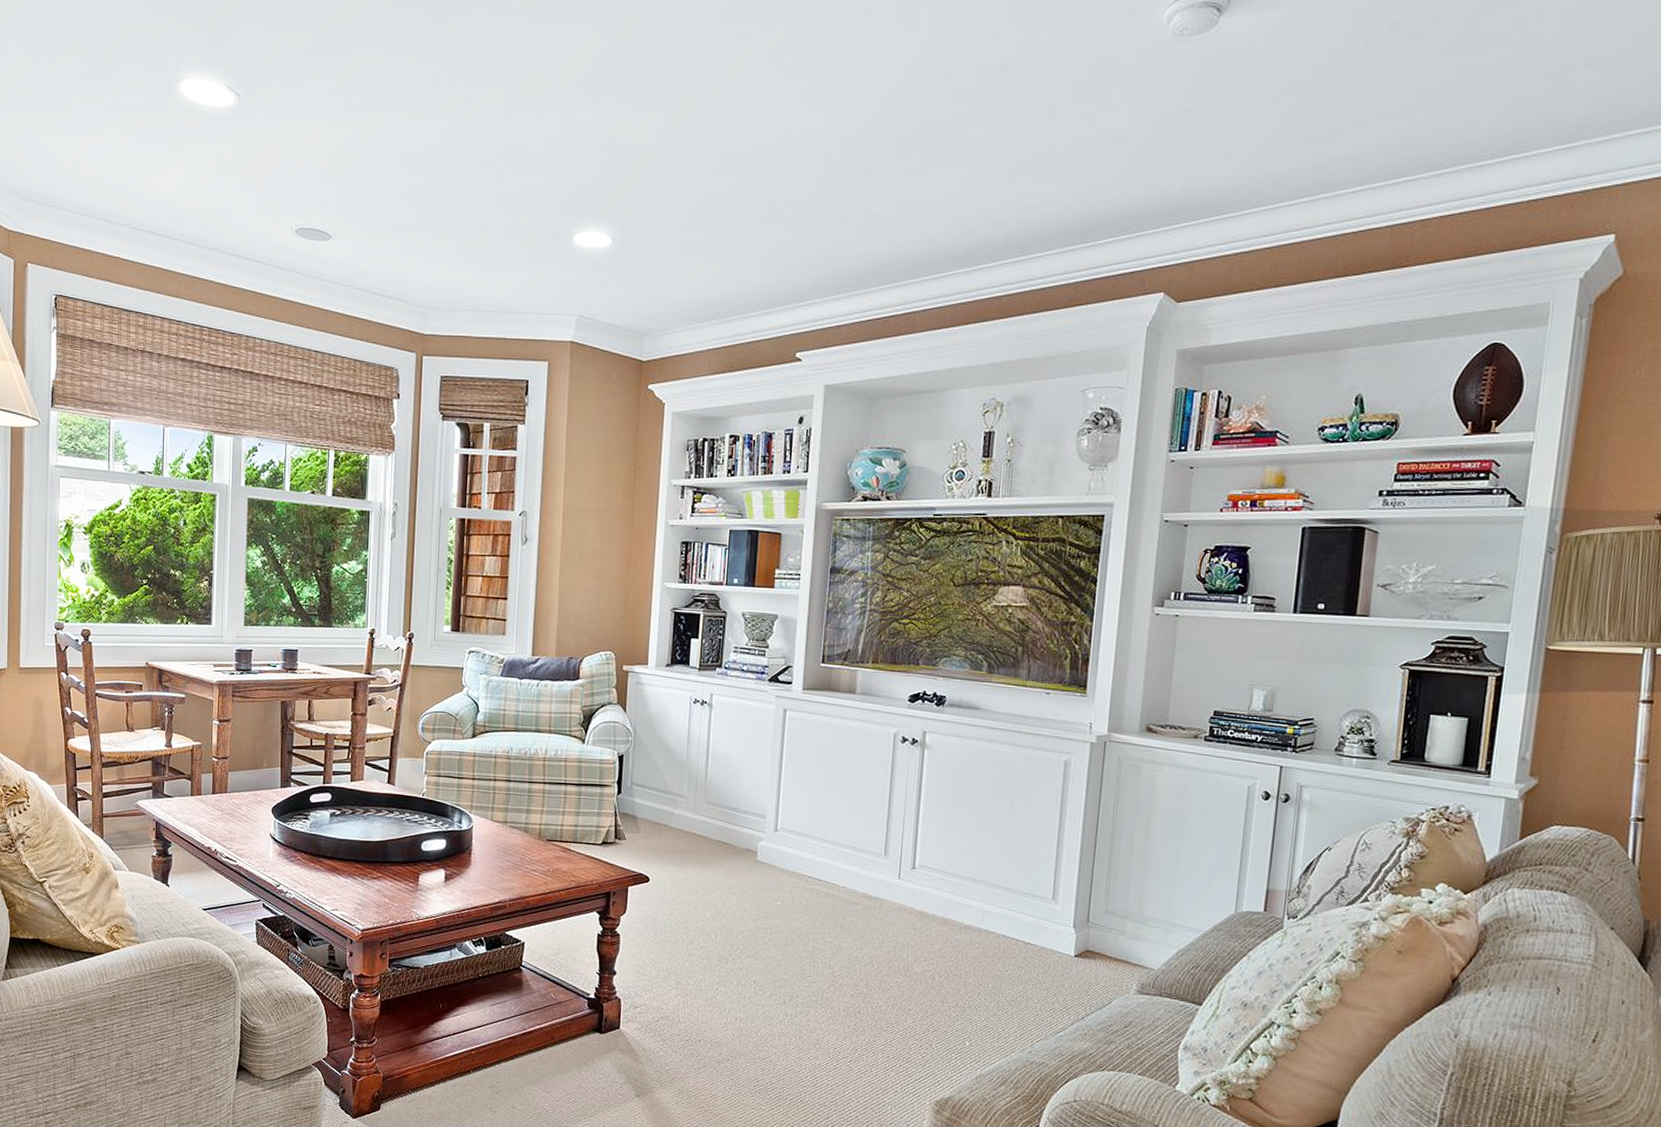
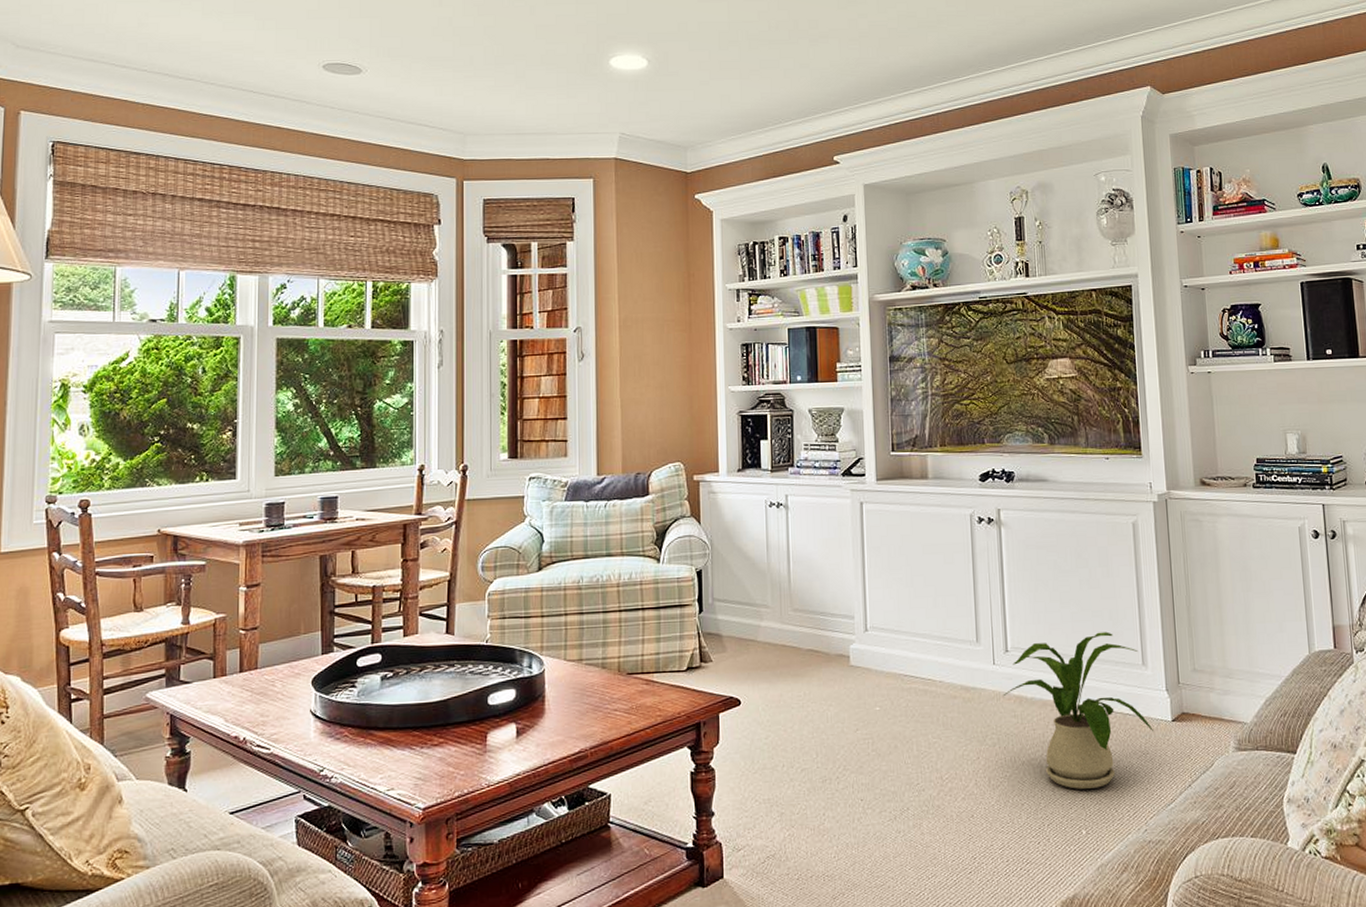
house plant: none [904,862,1054,1007] -> present [1003,631,1153,789]

